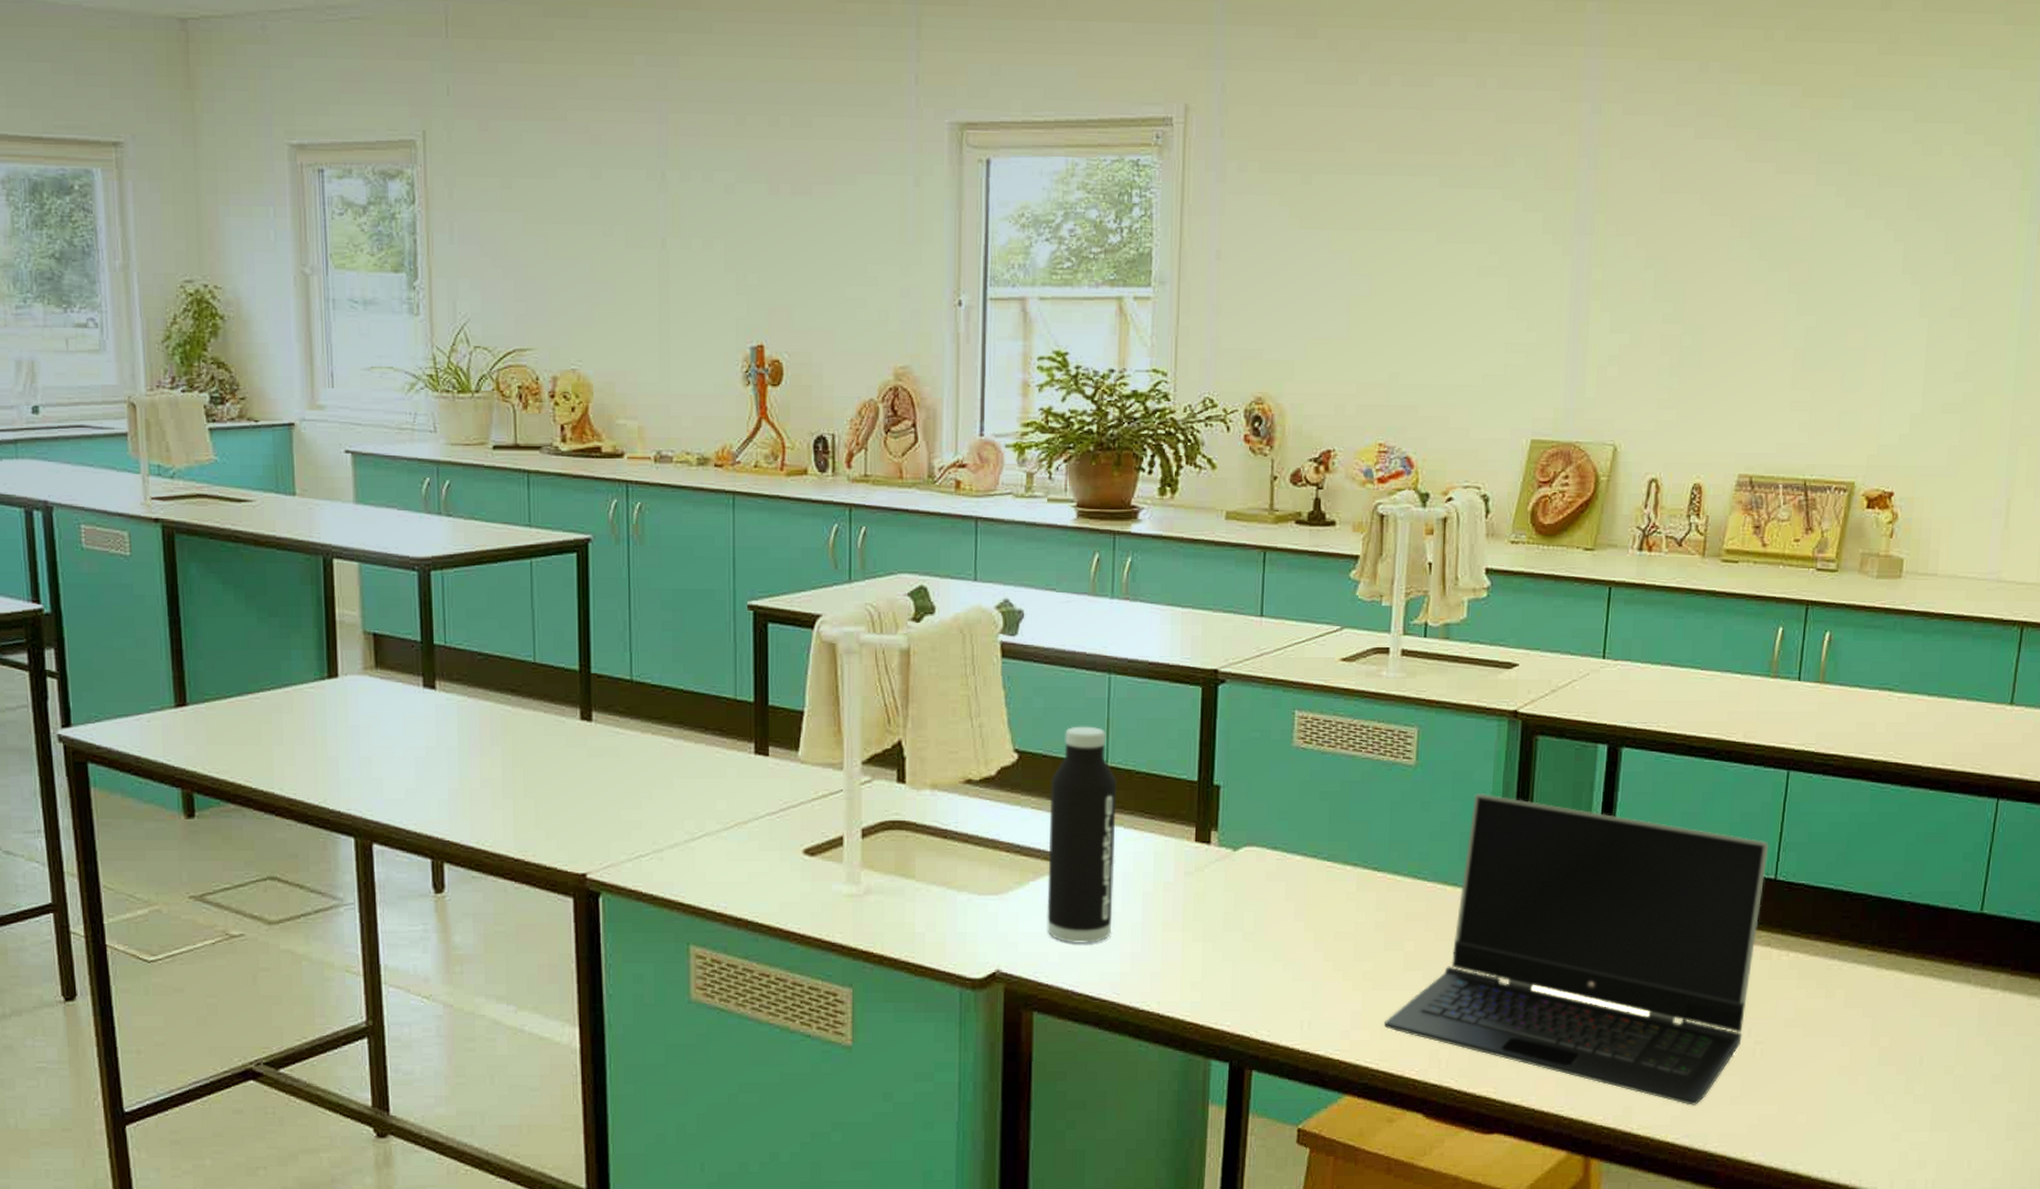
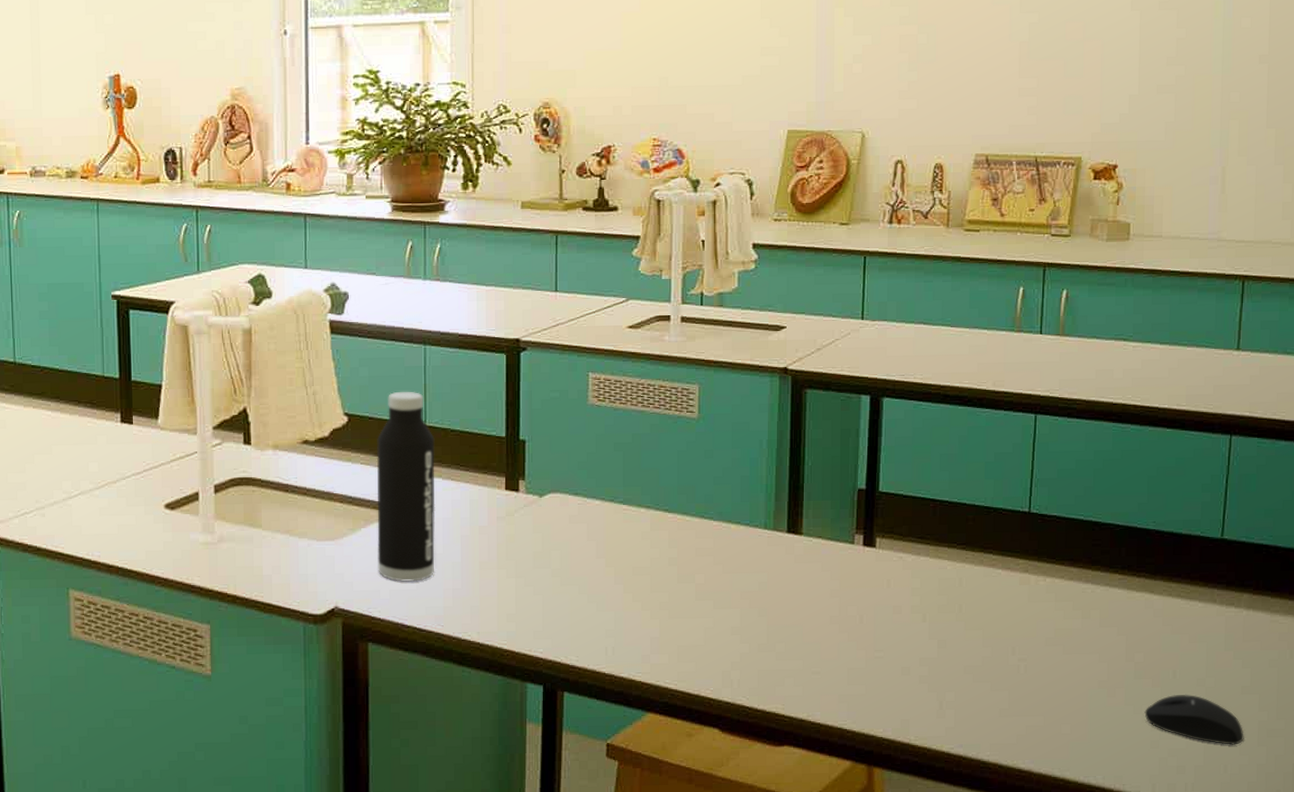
laptop computer: present [1384,792,1769,1105] -> none [680,441,1022,718]
mouse: none [1887,1082,1992,1139] -> present [1144,694,1244,745]

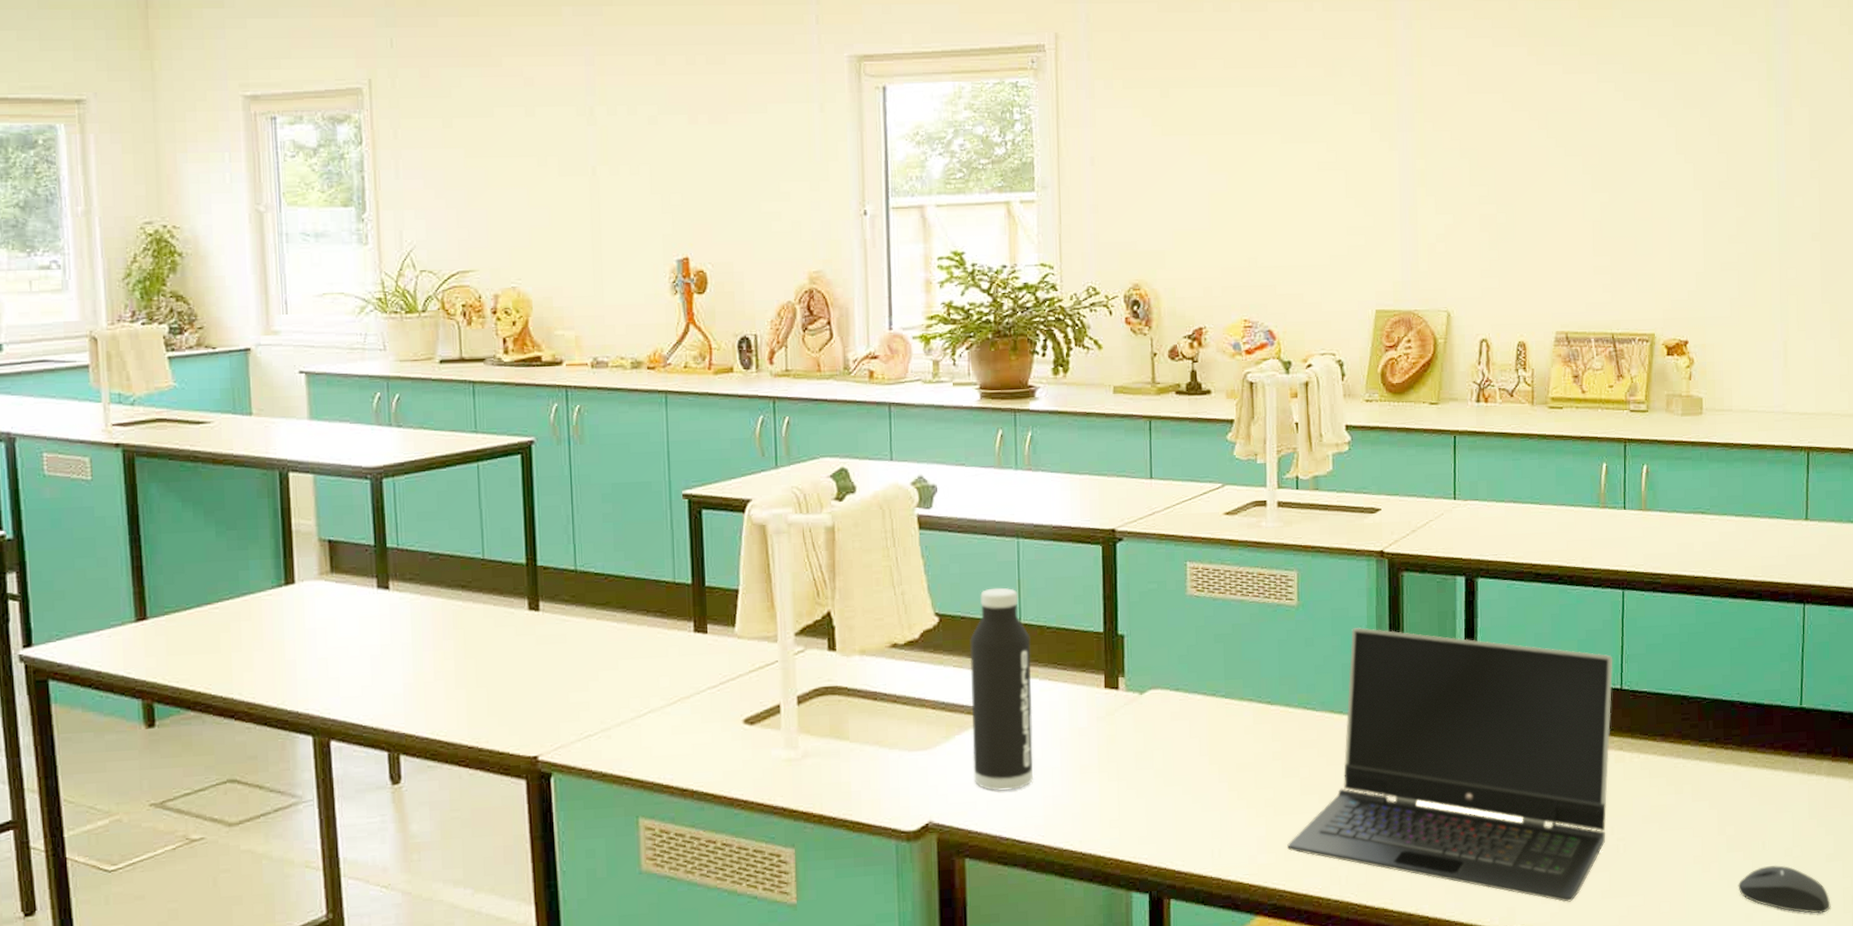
laptop computer: none [680,441,1022,718] -> present [1287,626,1613,903]

